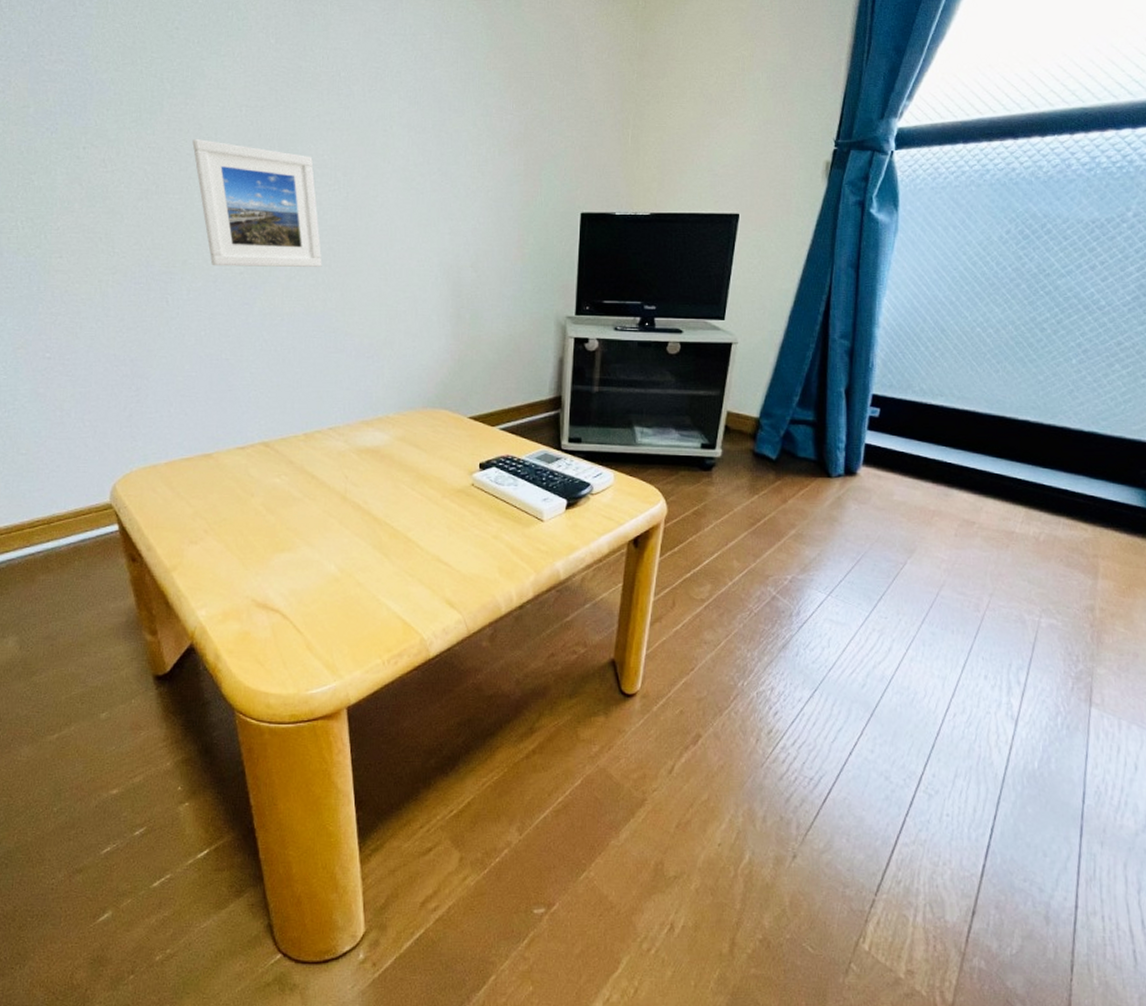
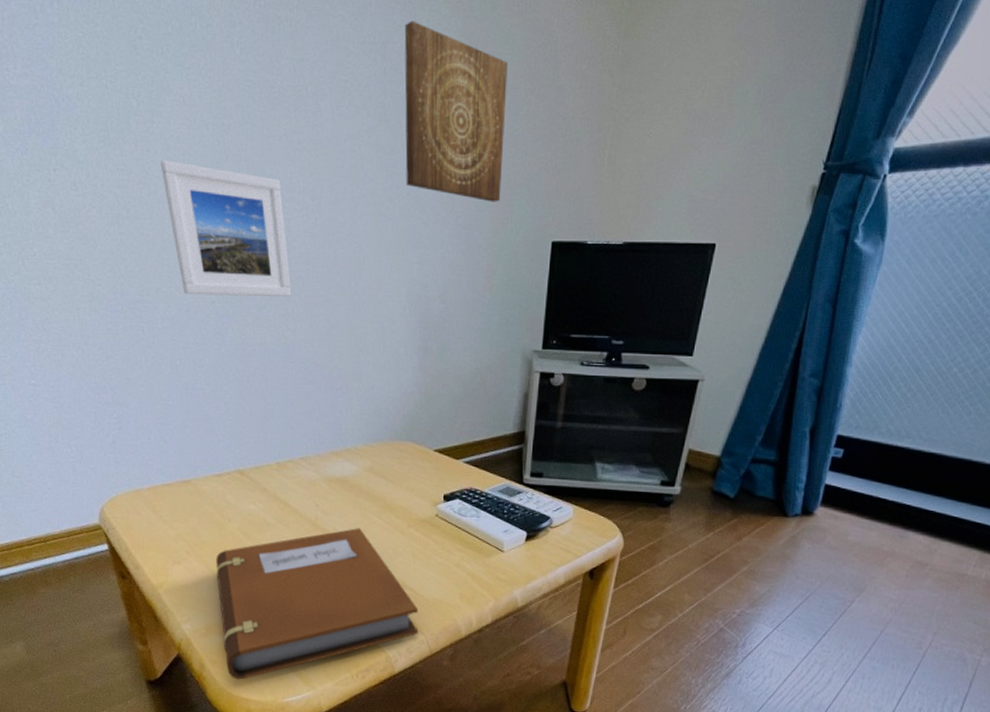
notebook: none [236,500,455,671] -> present [216,528,419,680]
wall art: none [434,15,533,177] -> present [404,20,508,202]

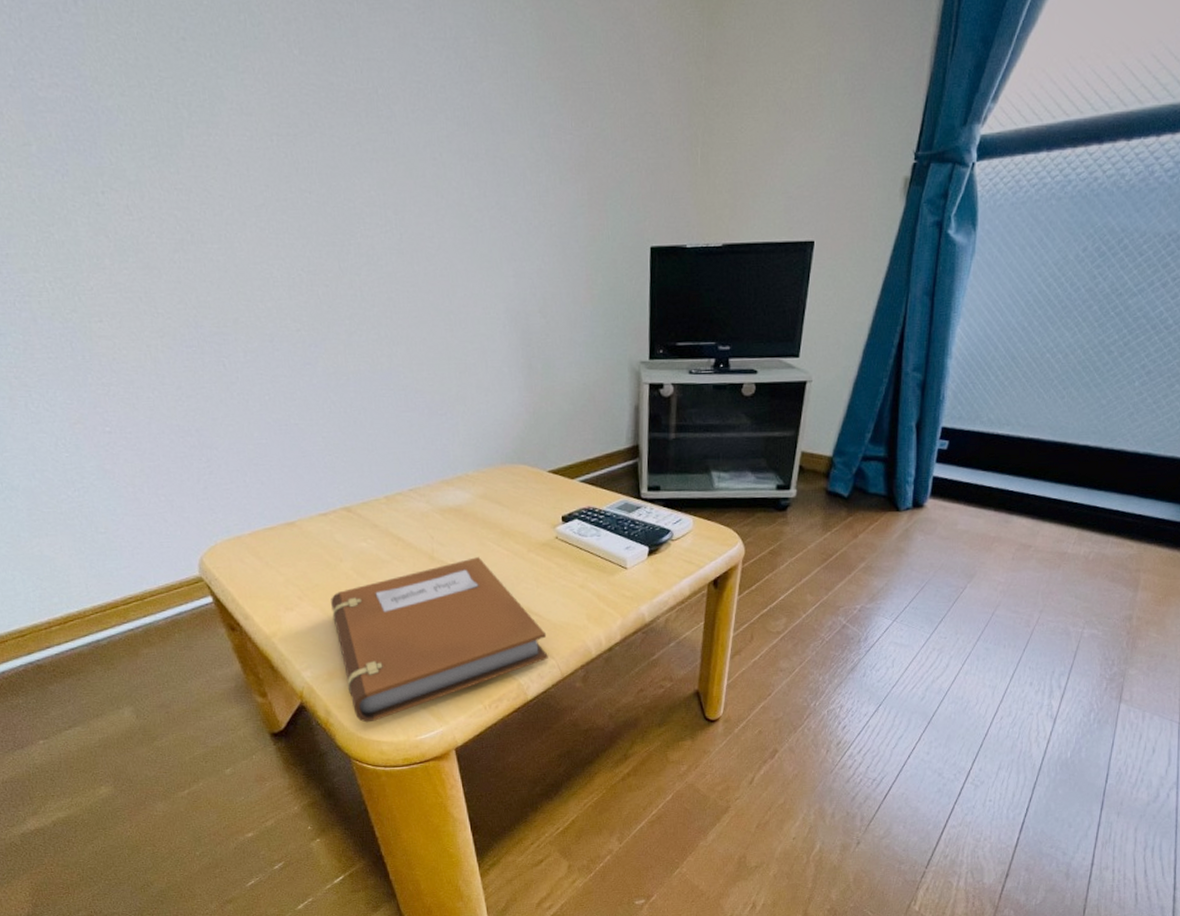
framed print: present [160,159,292,296] -> none [222,176,383,324]
wall art: present [404,20,508,202] -> none [476,12,594,208]

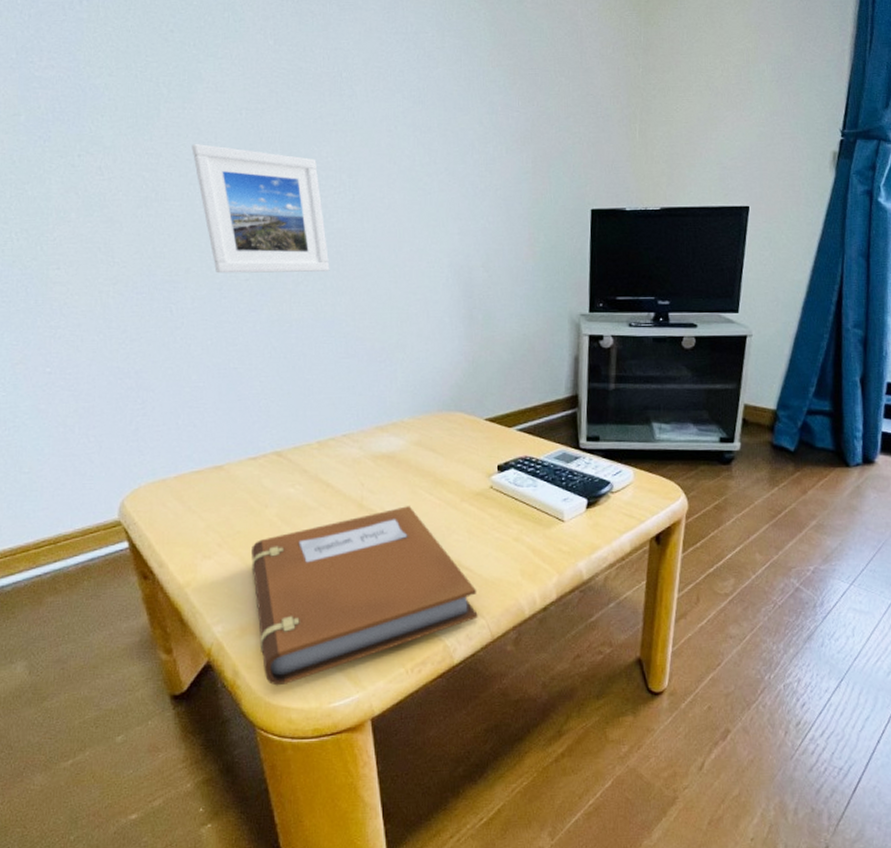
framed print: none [222,176,383,324] -> present [192,143,330,274]

